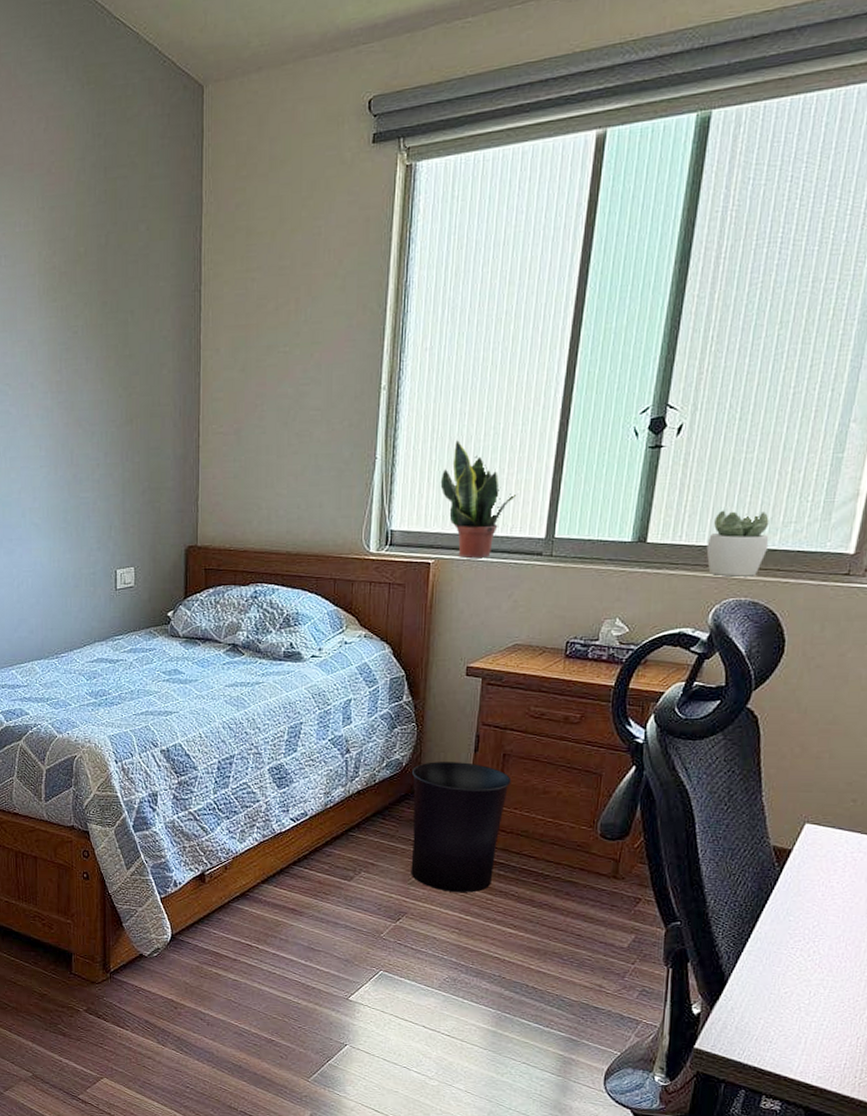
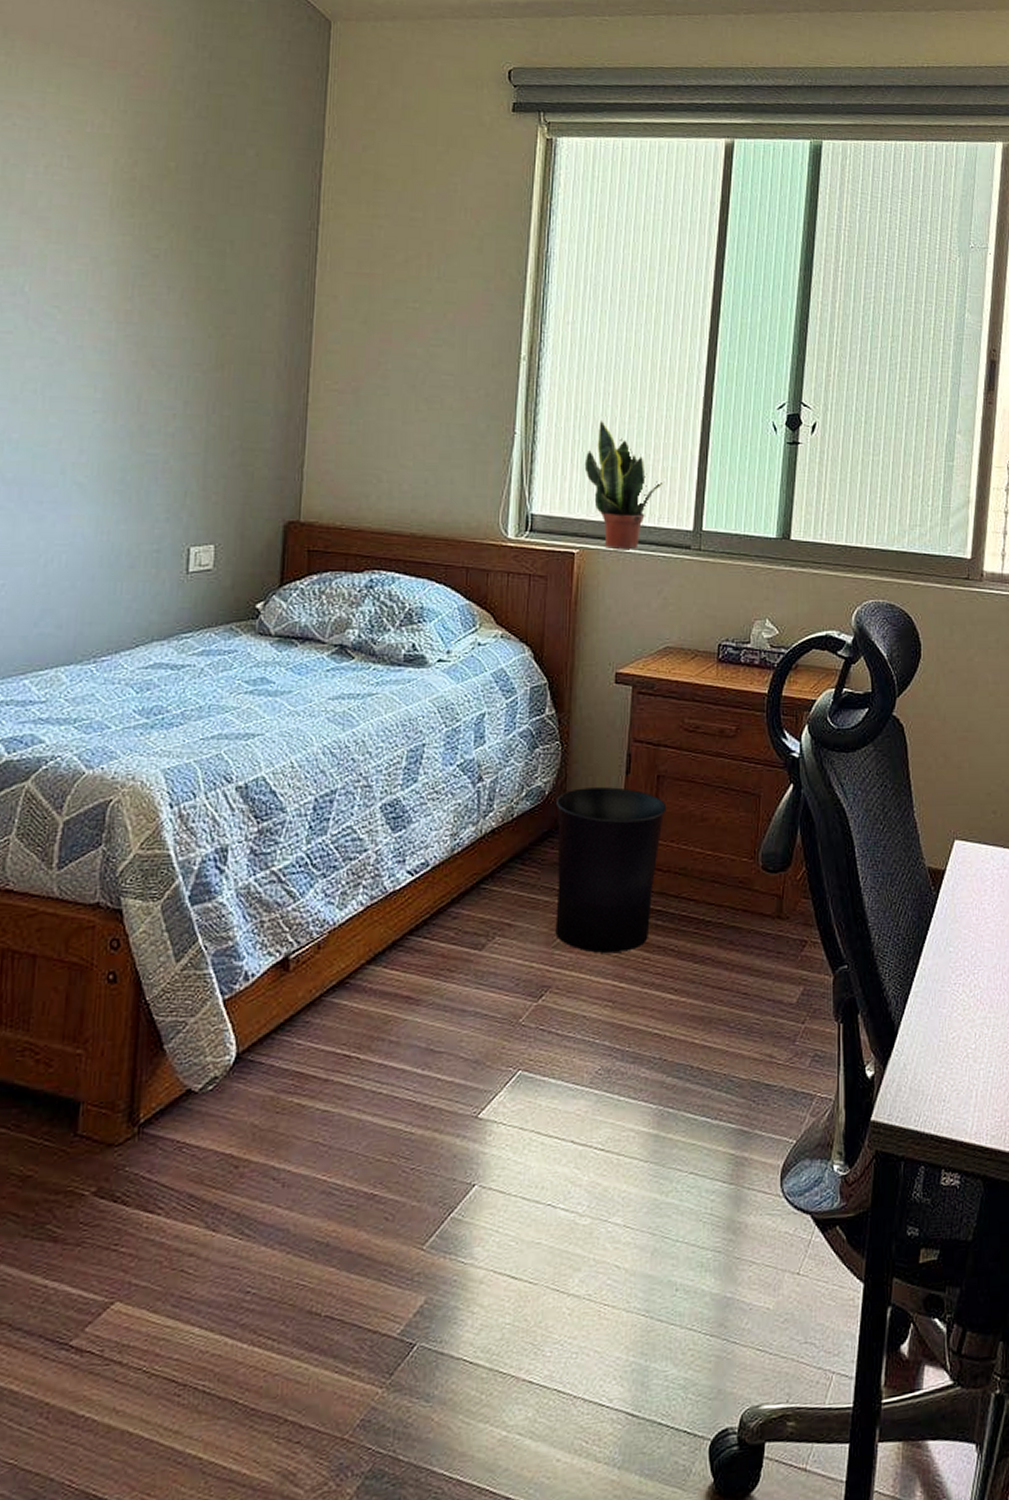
succulent plant: present [706,510,769,577] -> none [845,510,899,578]

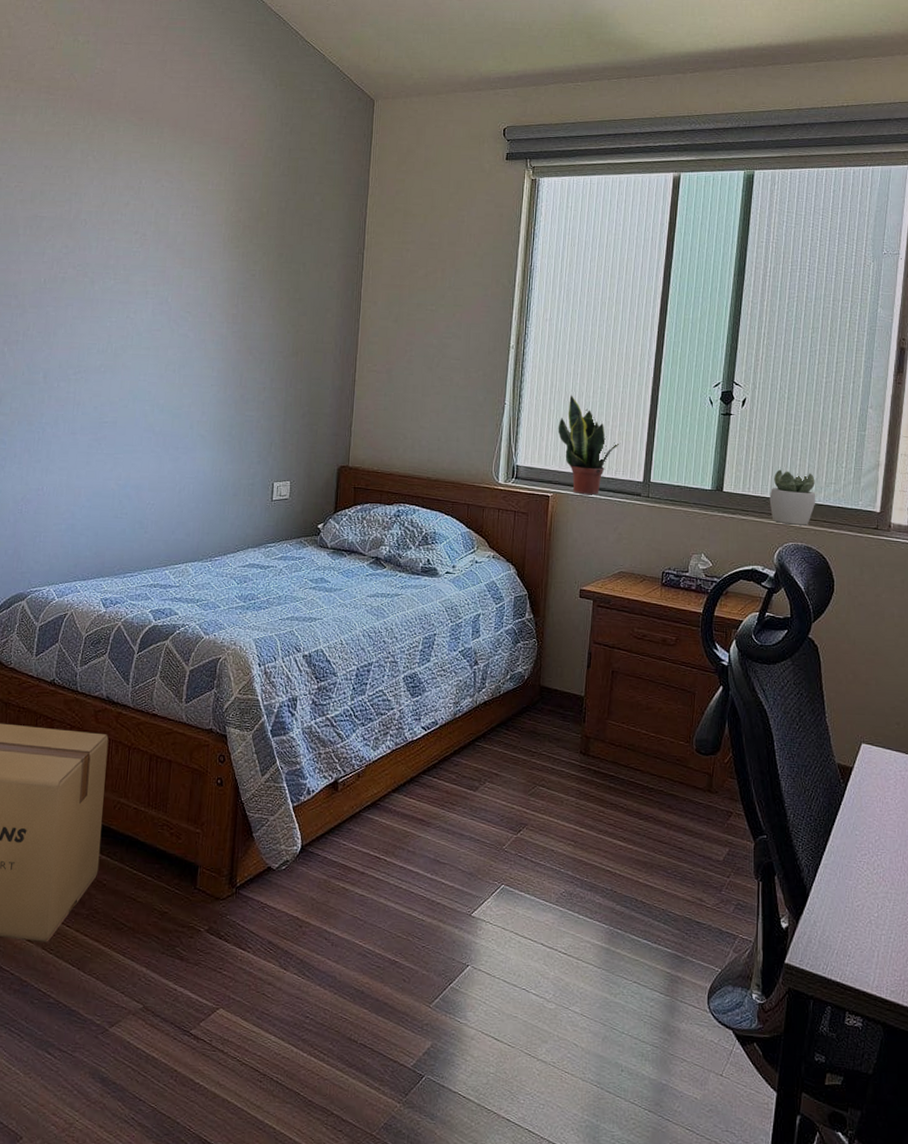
waste bin: present [555,787,667,953] -> none [531,676,619,804]
succulent plant: none [845,510,899,578] -> present [769,469,816,525]

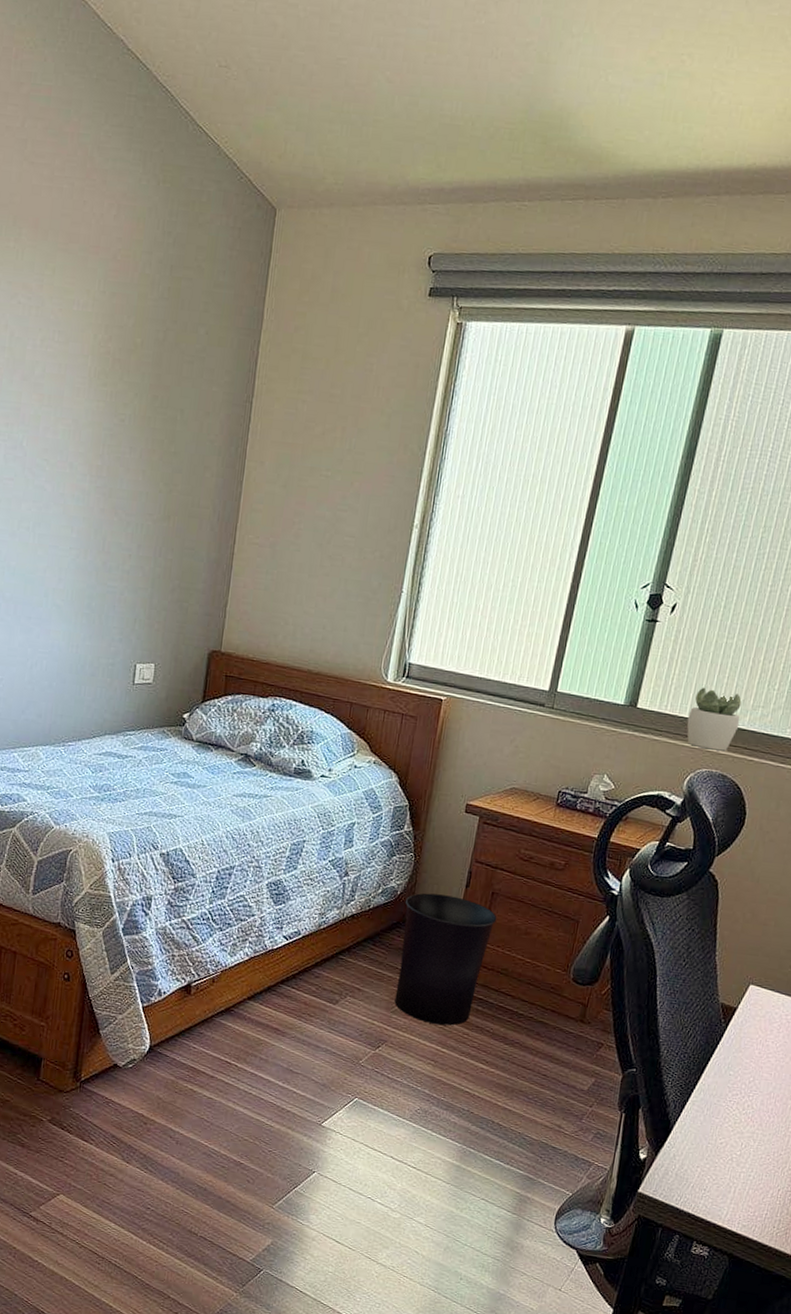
waste bin: none [531,676,619,804] -> present [394,893,497,1026]
potted plant: present [558,394,621,496] -> none [458,585,529,703]

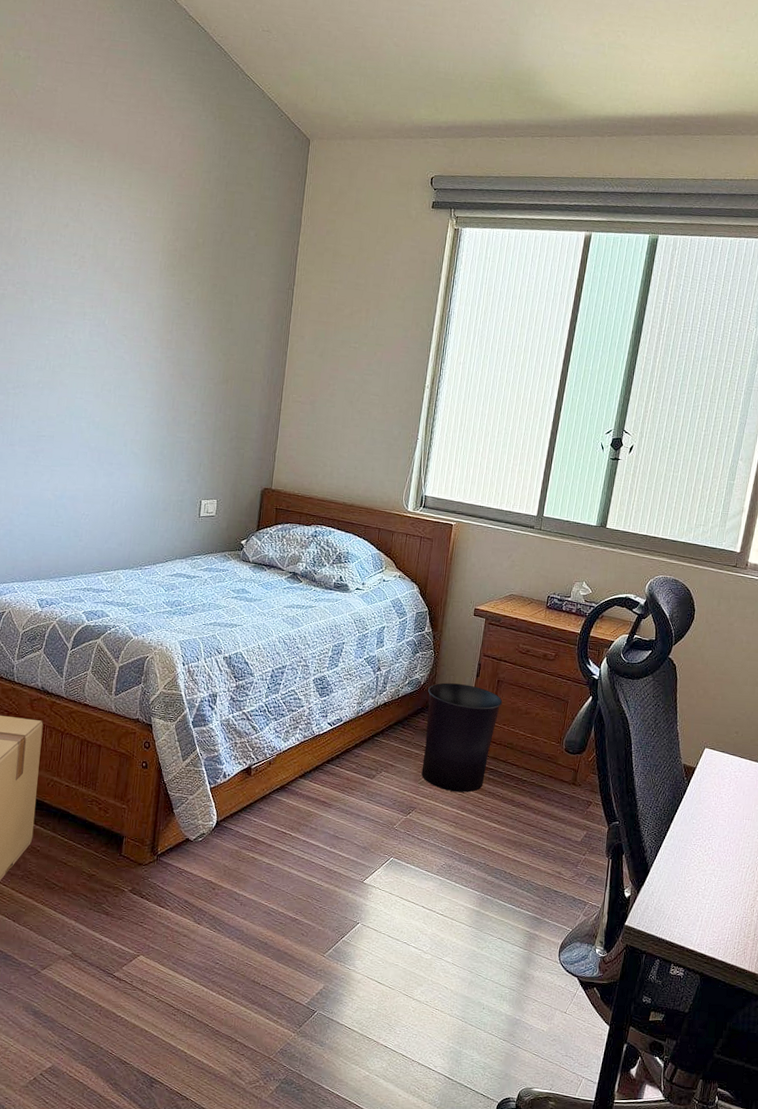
succulent plant: present [687,687,742,751] -> none [645,510,687,561]

